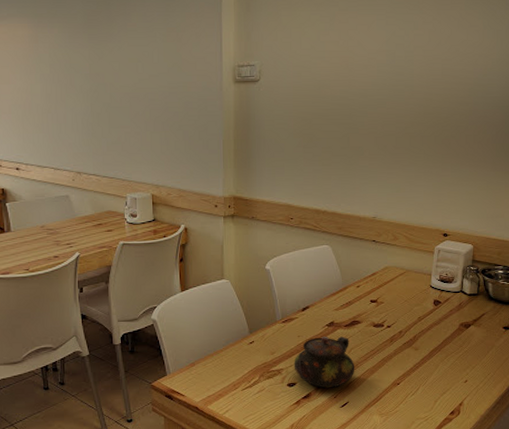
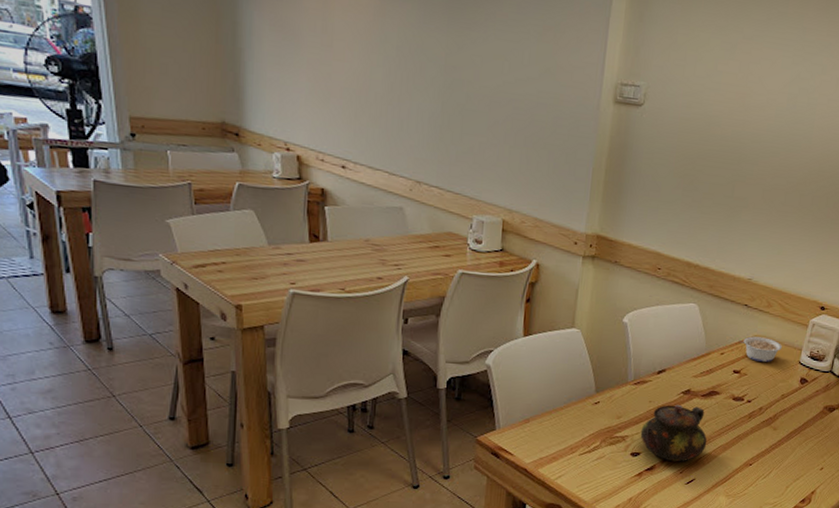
legume: none [371,267,412,290] -> present [738,336,782,362]

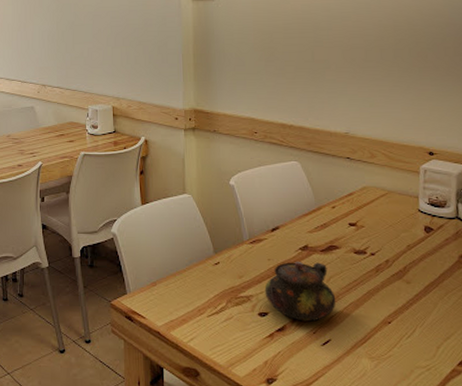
legume: present [738,336,782,362] -> none [348,188,396,212]

